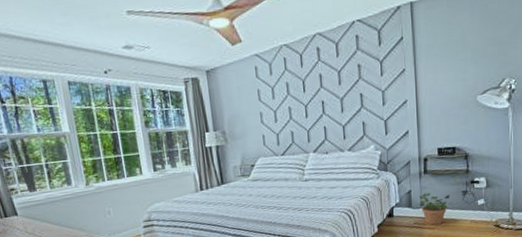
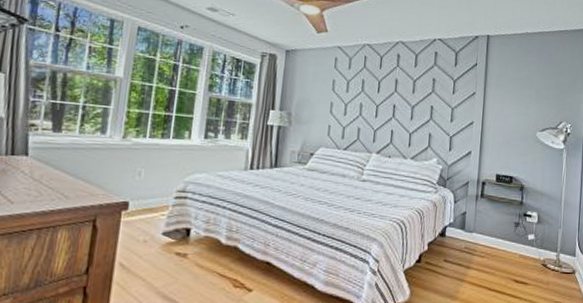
potted plant: present [418,192,453,225] -> none [471,217,505,254]

